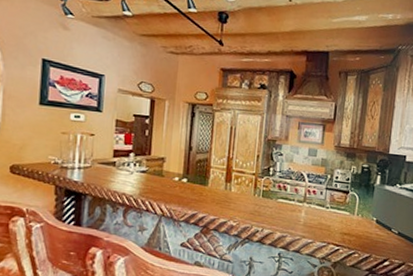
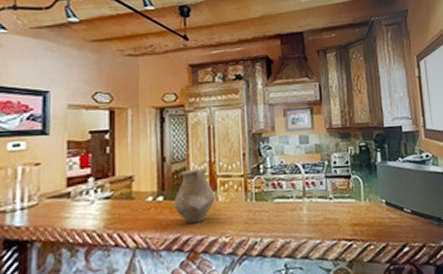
pitcher: none [194,160,229,206] -> present [174,168,215,224]

